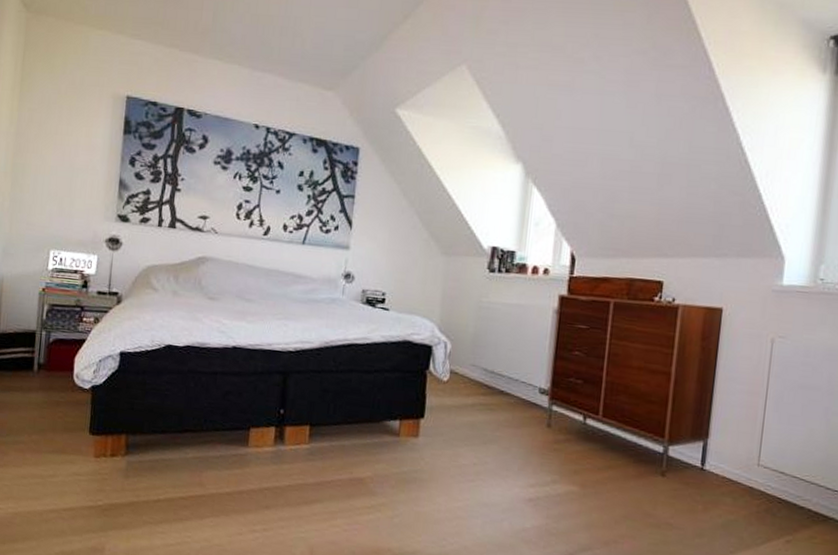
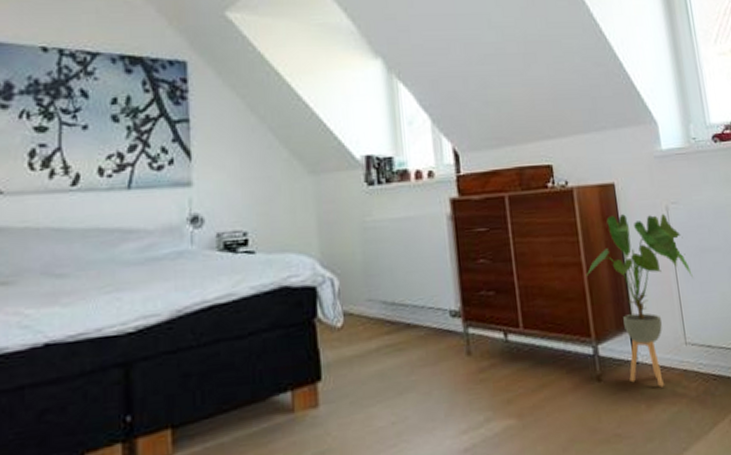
house plant: none [672,337,783,496] -> present [586,214,693,387]

